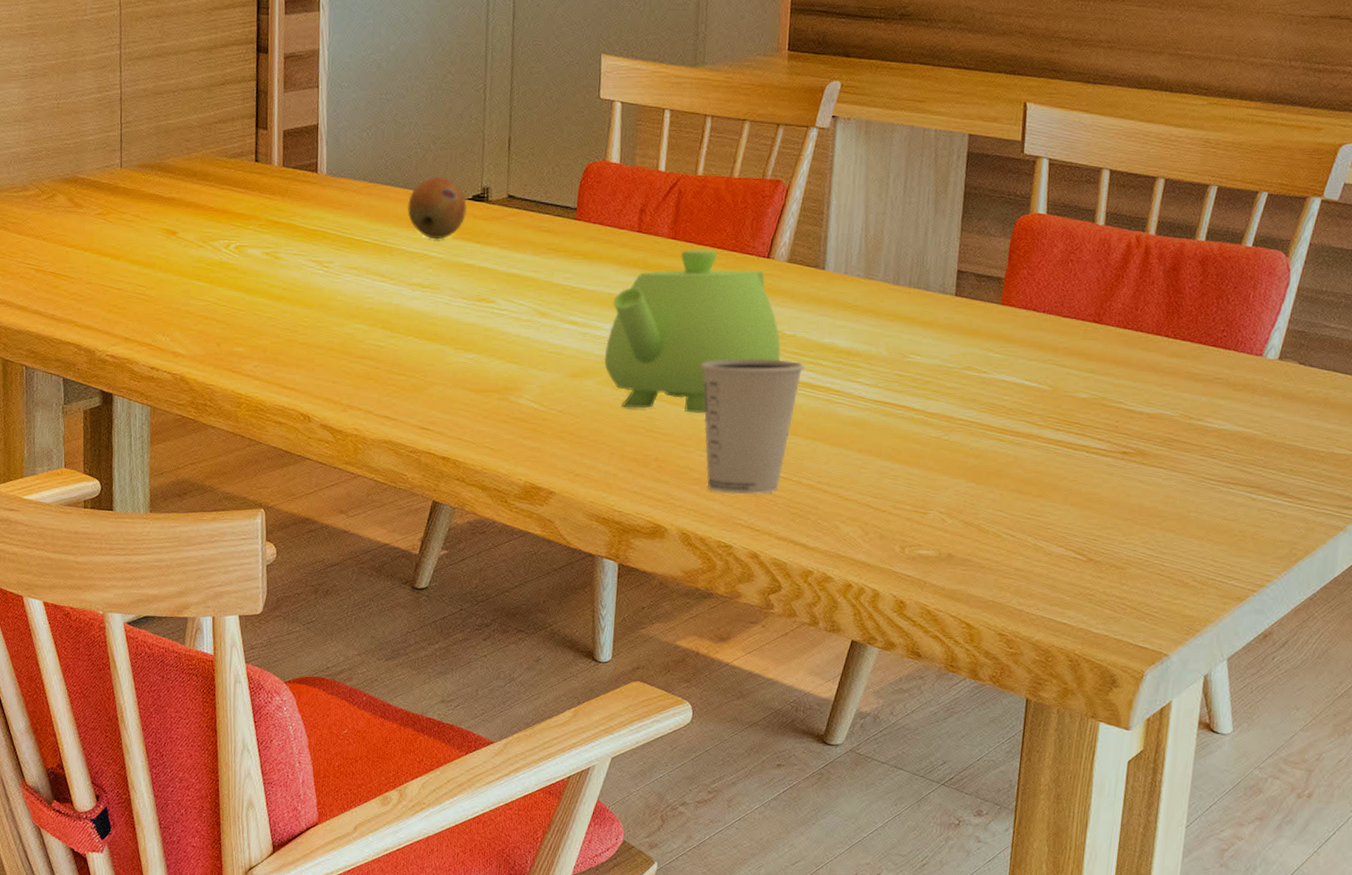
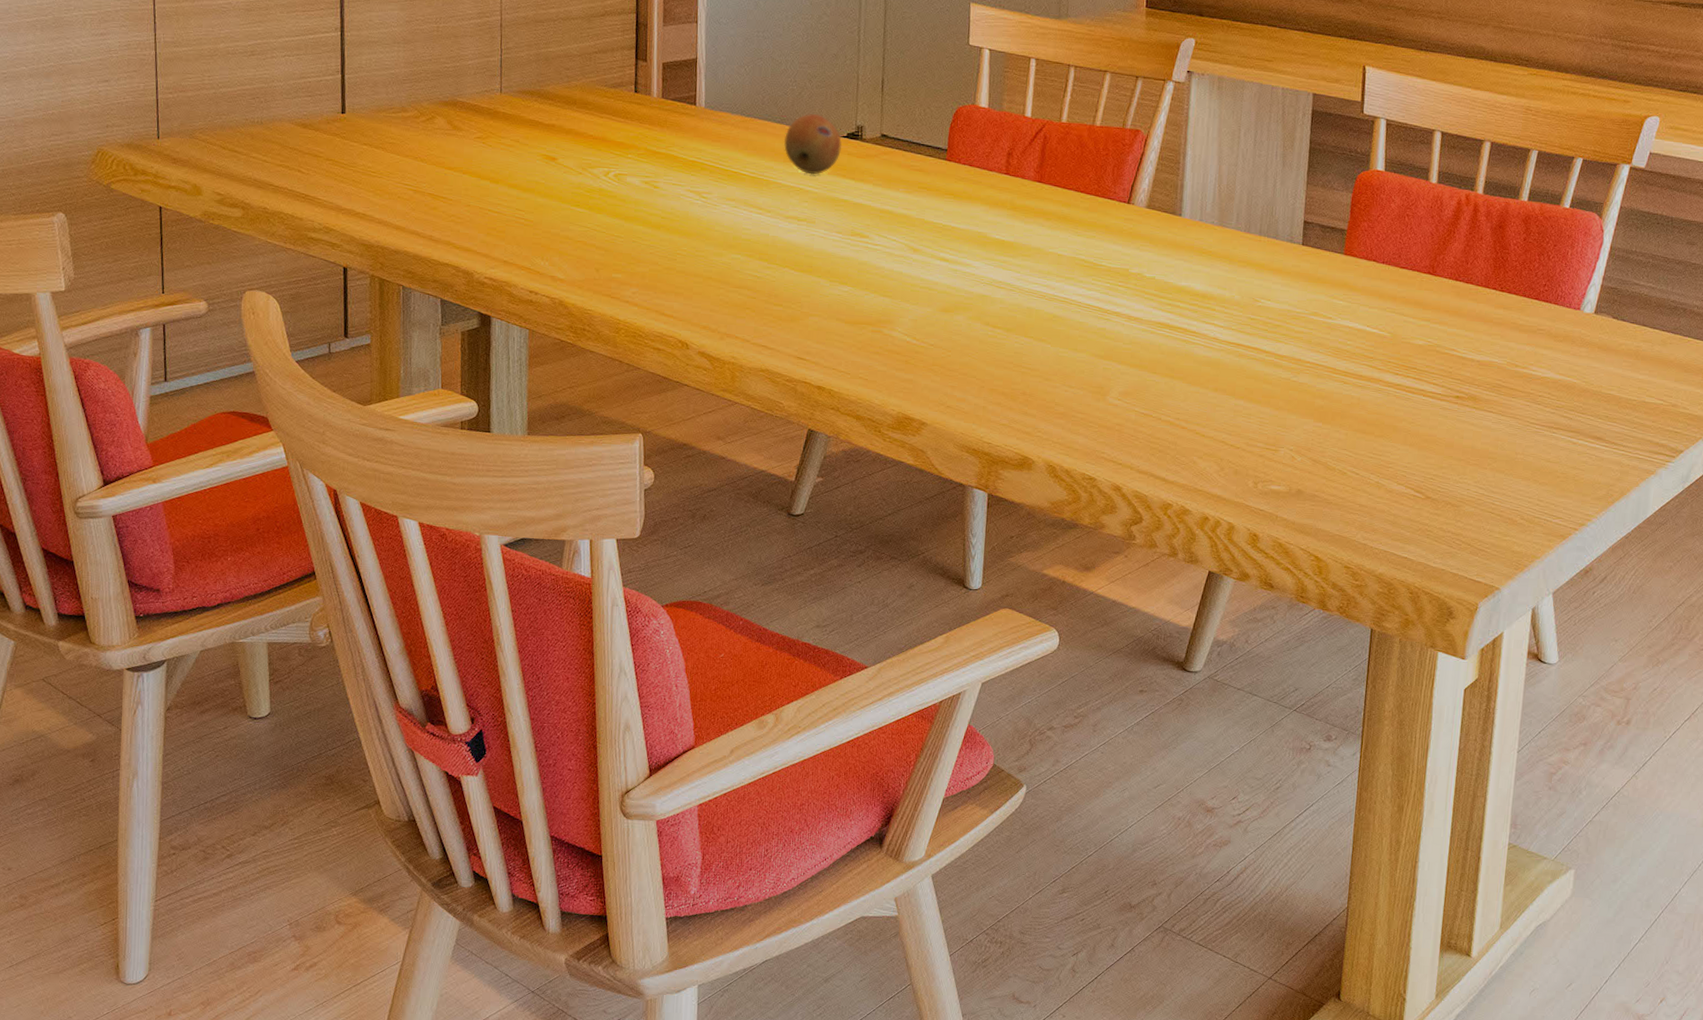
teapot: present [604,249,781,414] -> none [974,192,1141,350]
dixie cup: present [700,359,804,495] -> none [1065,299,1163,430]

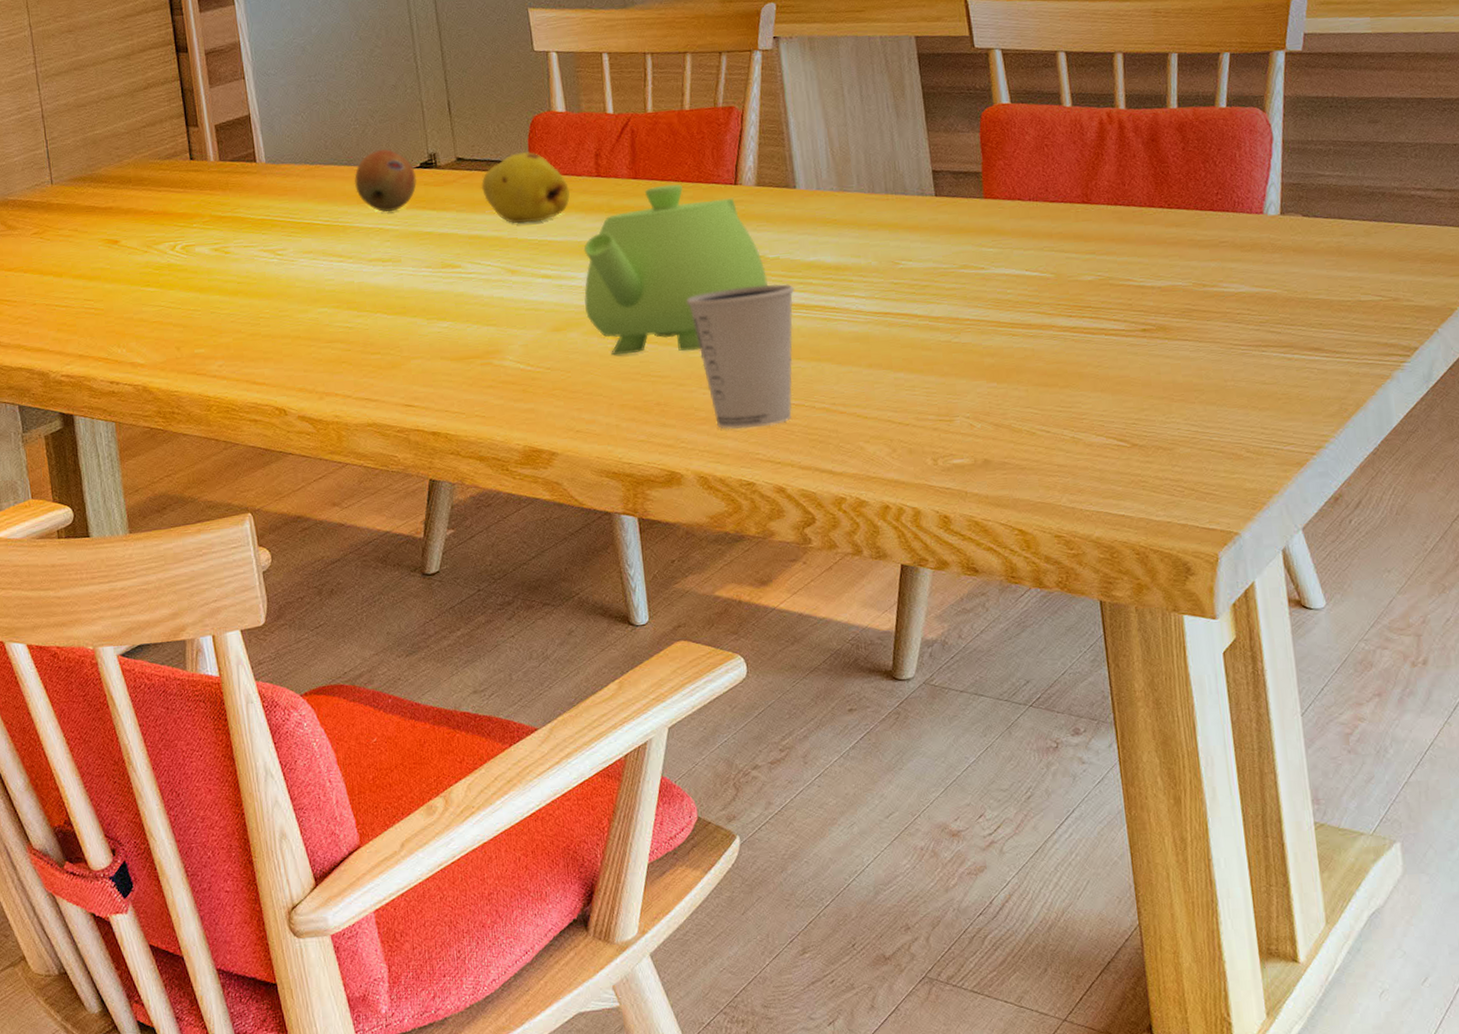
fruit: none [899,139,979,208] -> present [481,151,570,224]
teapot: none [974,192,1141,350] -> present [583,184,768,355]
dixie cup: none [1065,299,1163,430] -> present [686,284,795,429]

